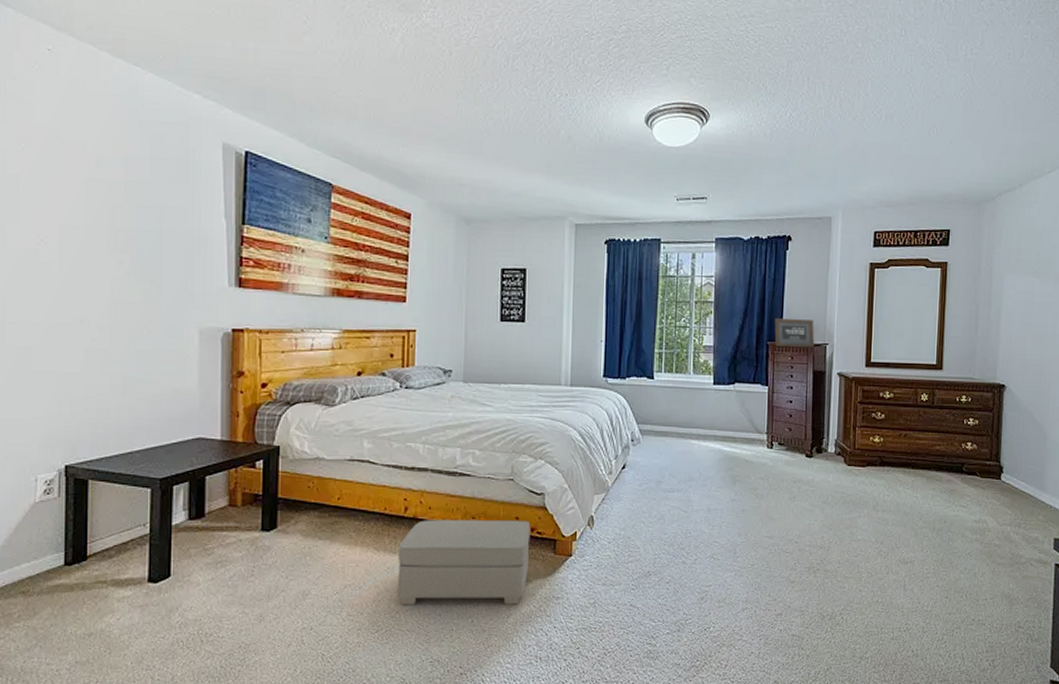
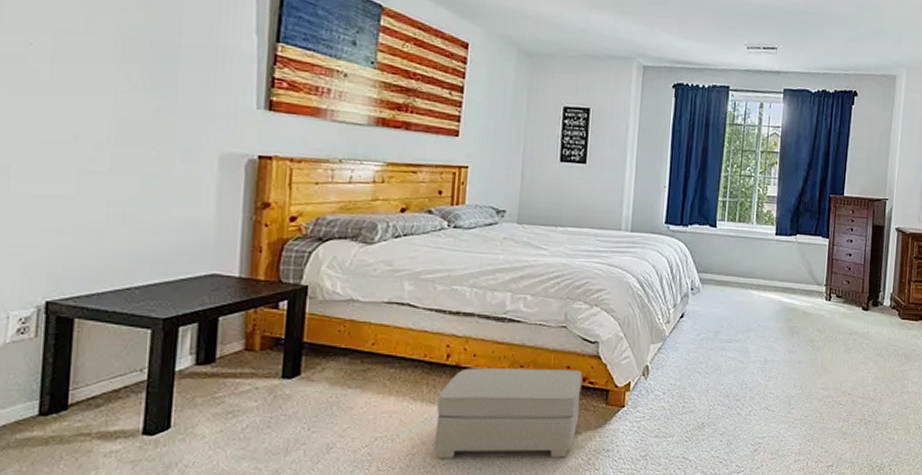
picture frame: present [774,319,815,348] -> none [837,172,876,203]

